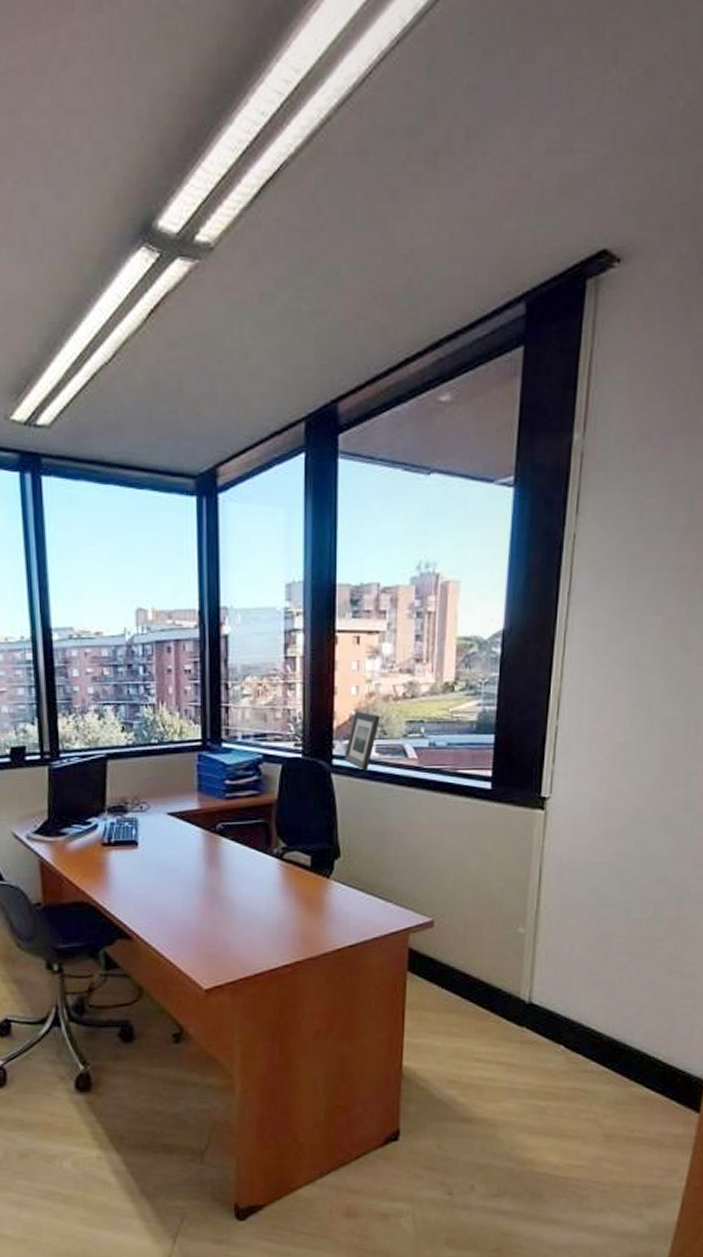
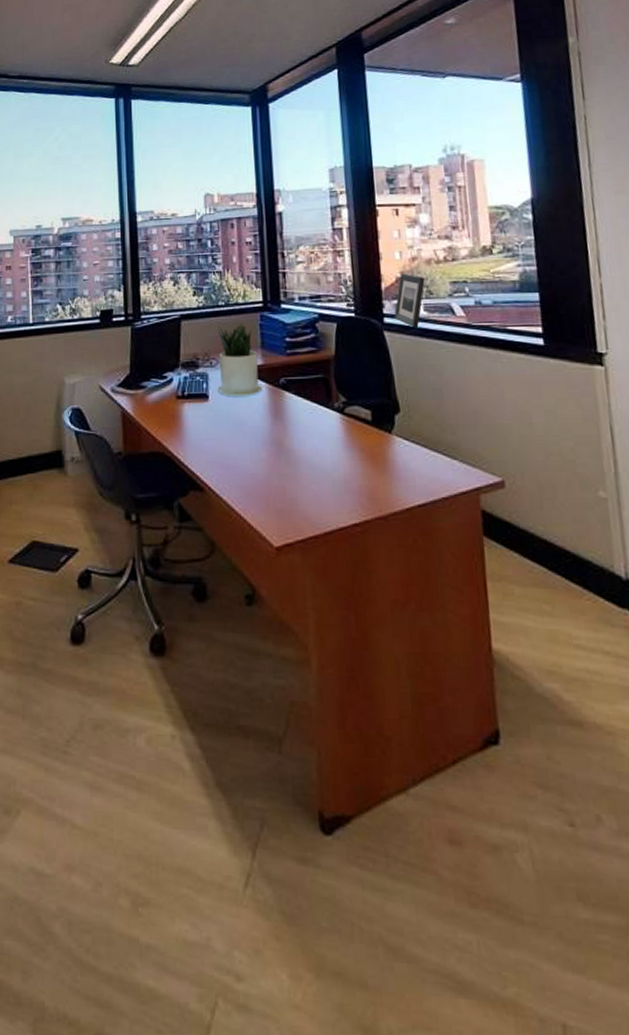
planter: none [148,764,198,844] -> present [217,324,263,397]

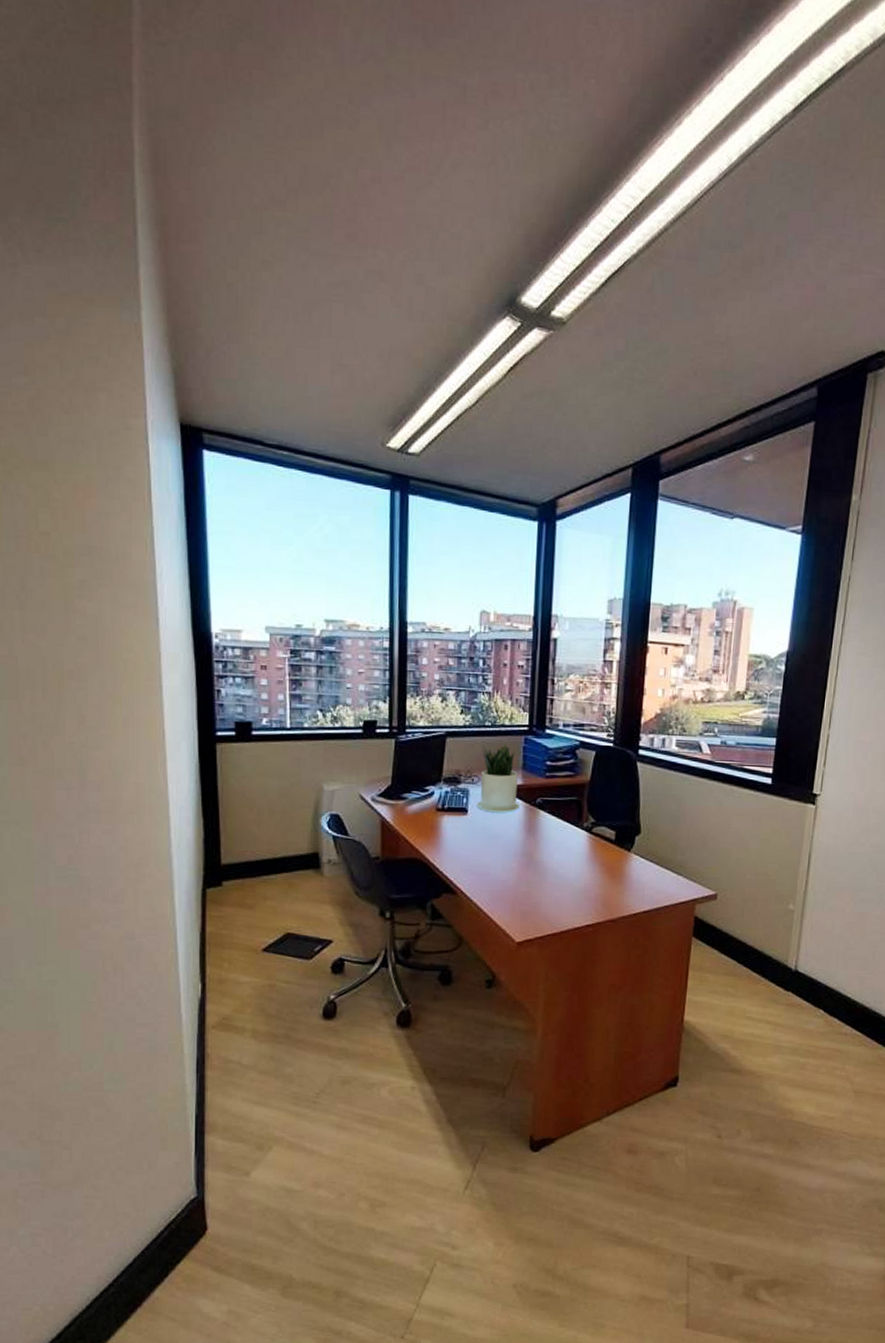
picture frame: present [394,273,425,328] -> none [649,710,681,761]

